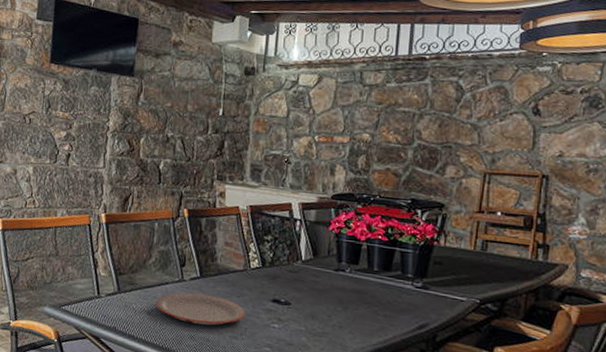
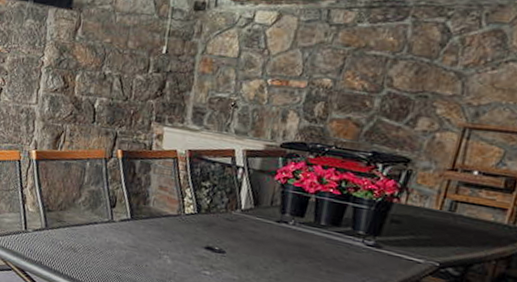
plate: present [155,292,246,326] -> none [83,233,176,268]

